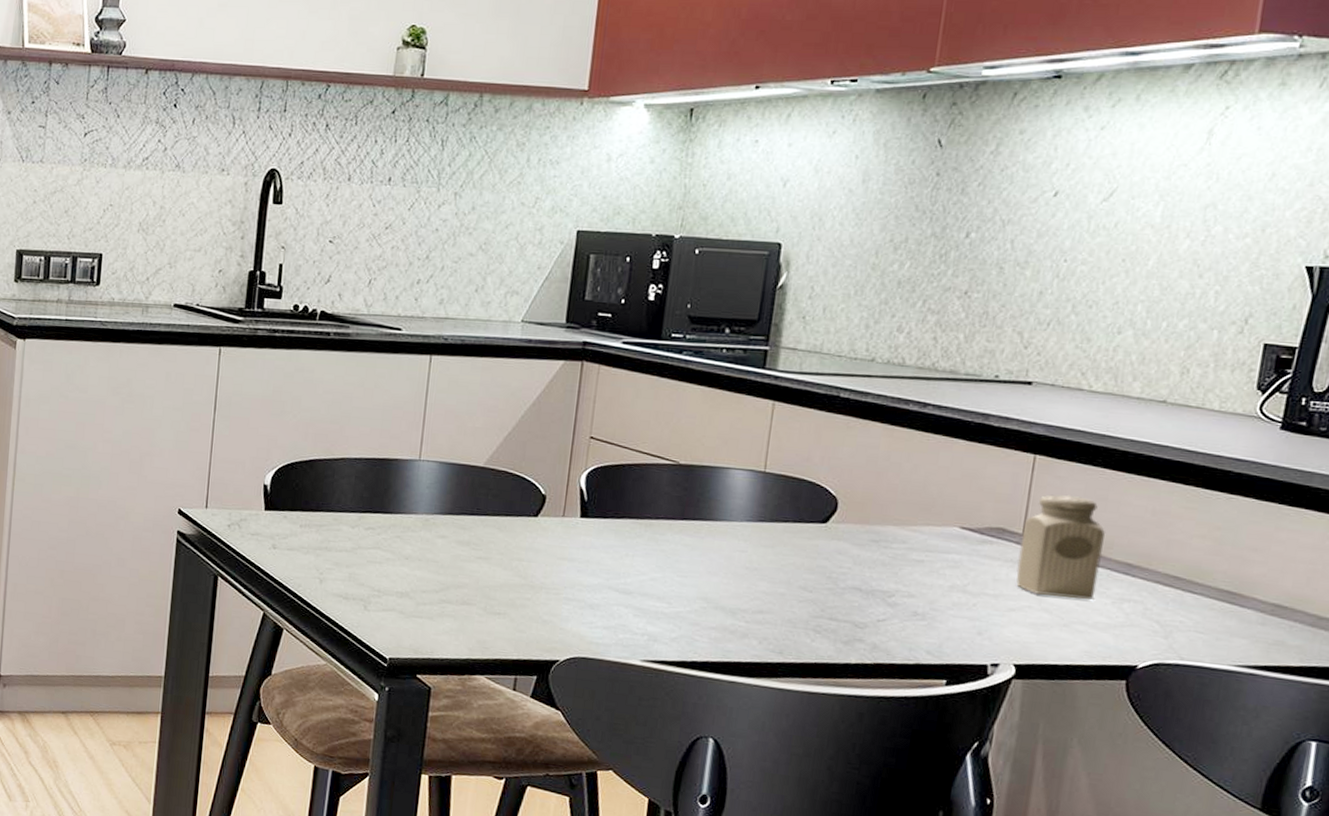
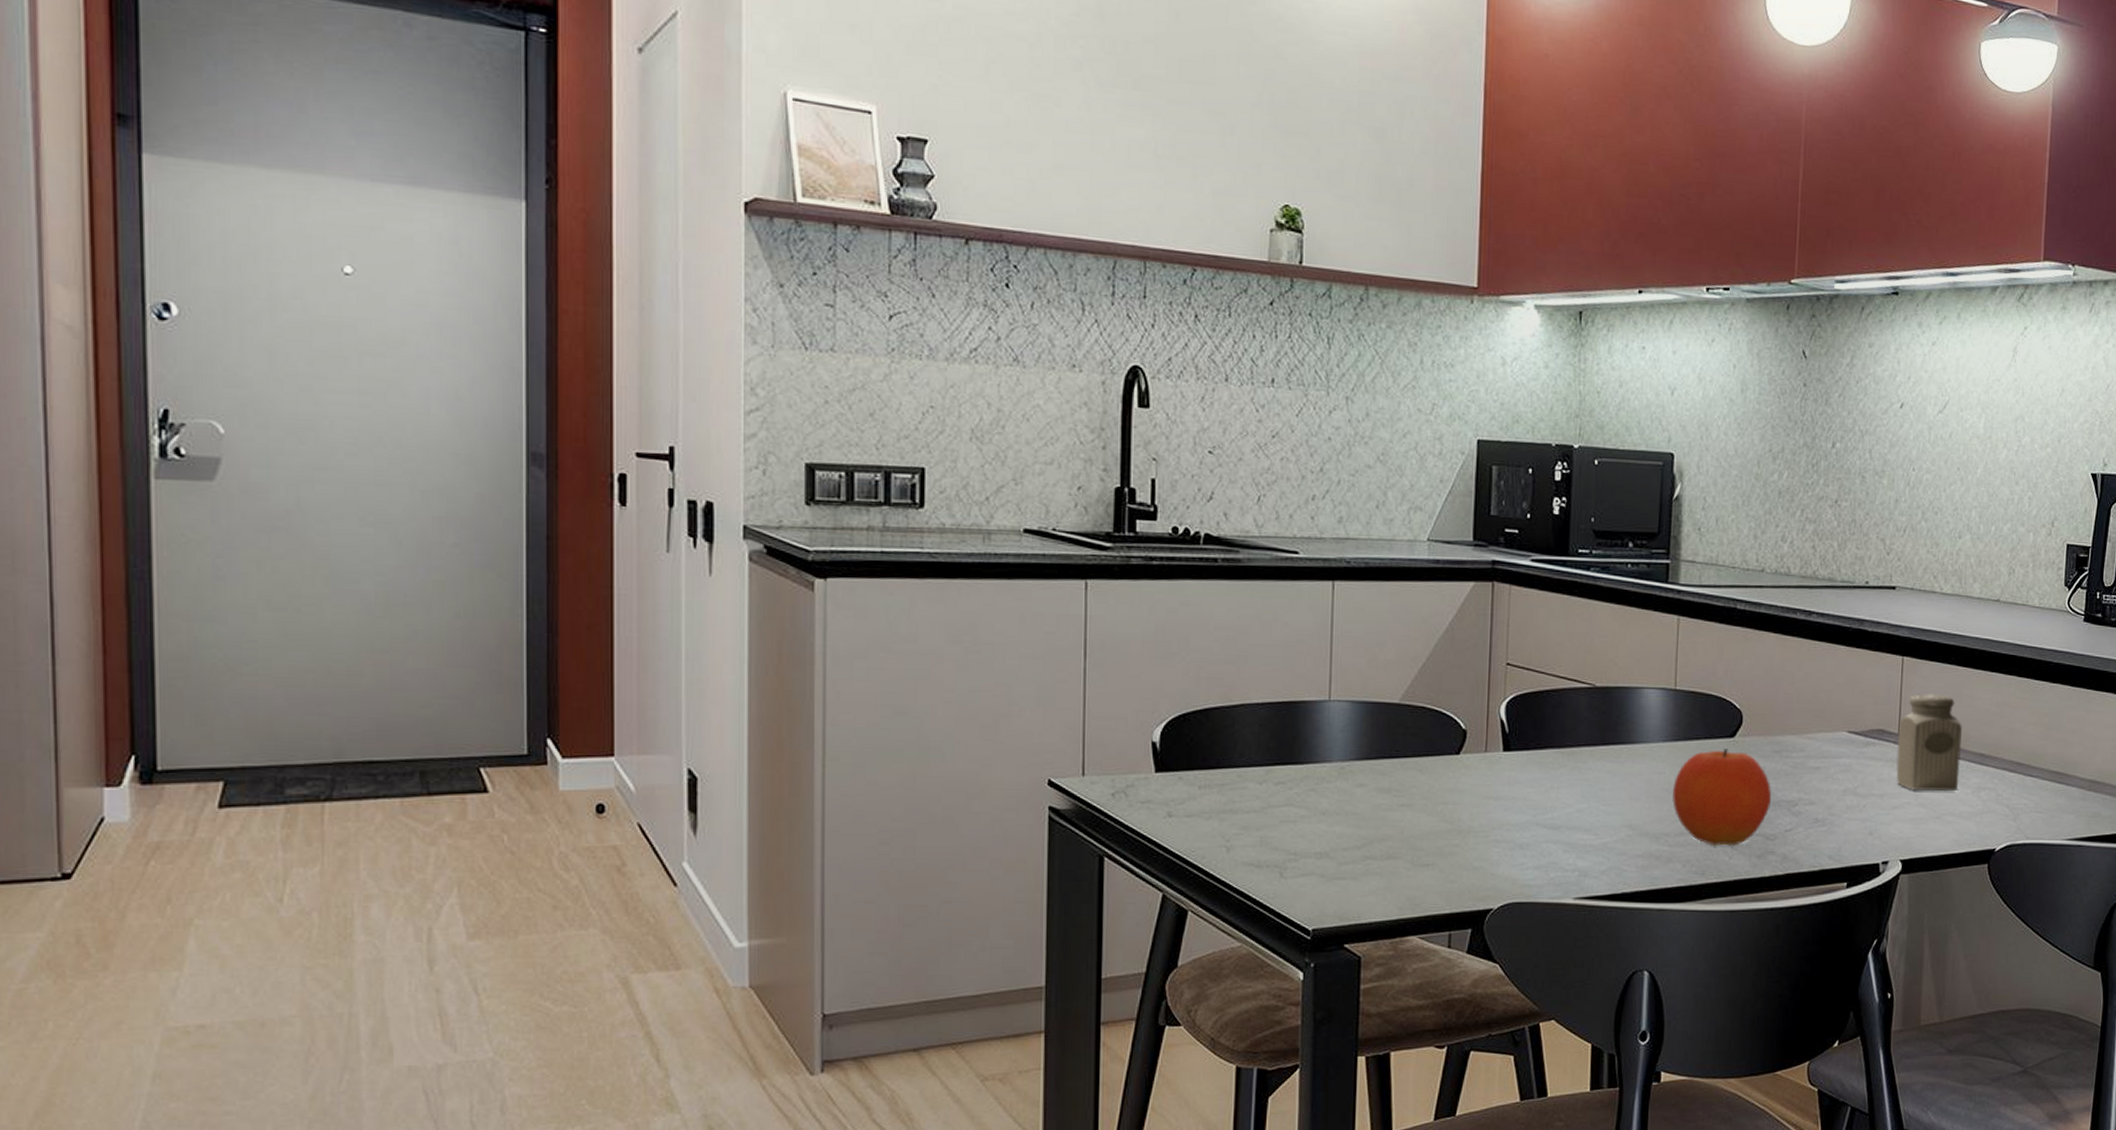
fruit: none [753,533,865,630] -> present [1672,748,1772,846]

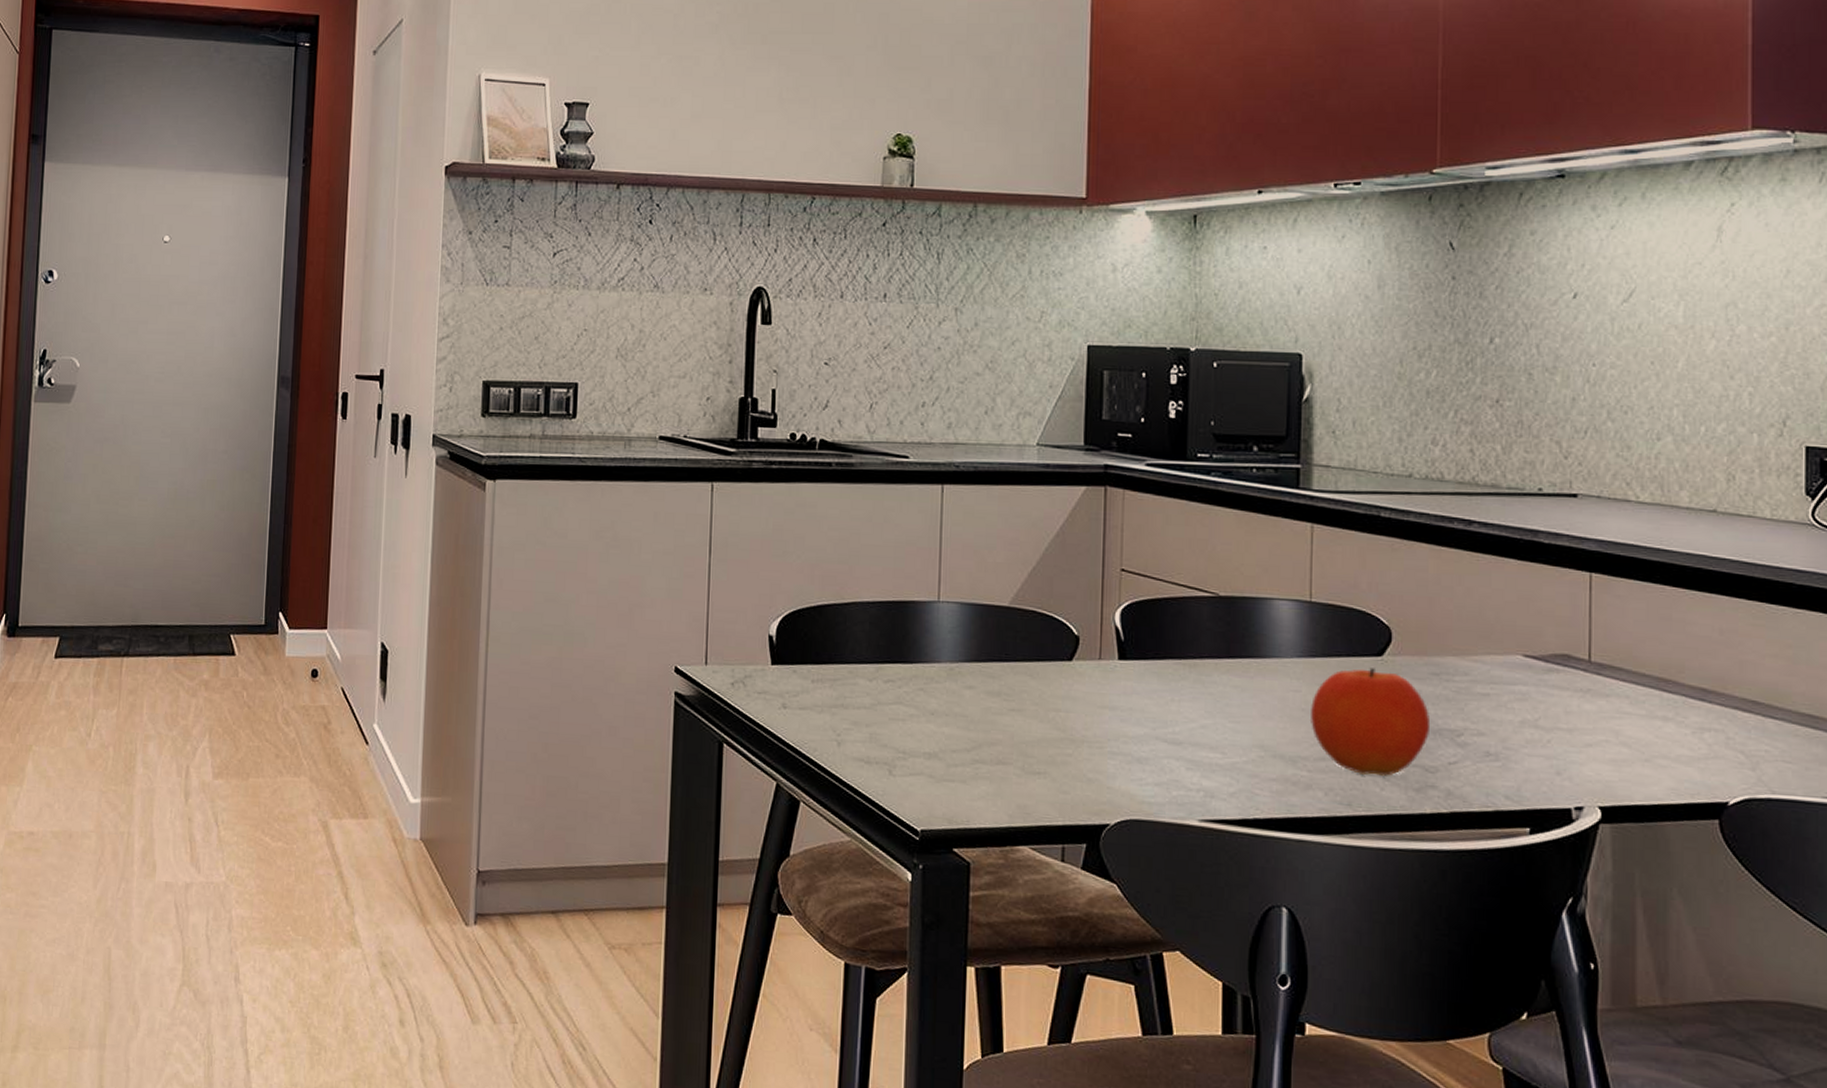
salt shaker: present [1896,693,1963,791] -> none [1588,615,1675,730]

